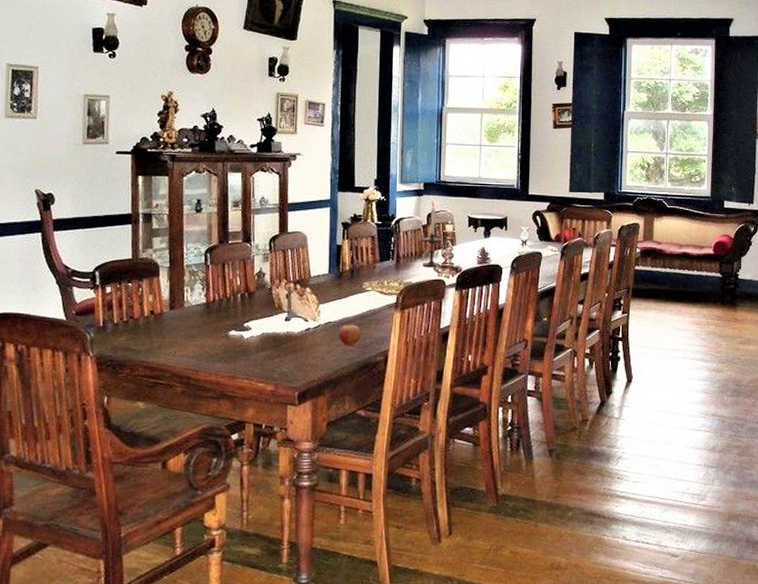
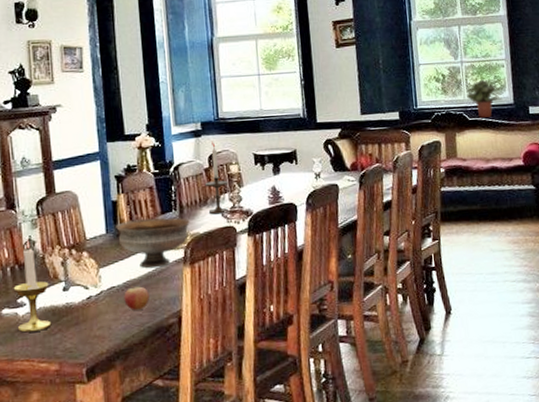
candlestick: none [241,270,273,354] -> present [13,238,52,333]
bowl: none [338,264,405,310] -> present [116,217,190,269]
potted plant: none [668,171,702,207] -> present [466,79,503,118]

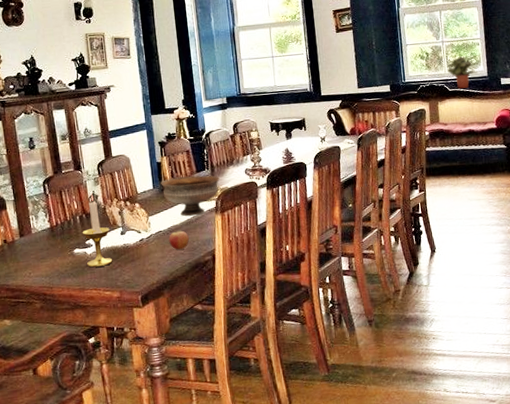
candlestick: present [204,142,229,215] -> none [230,113,250,173]

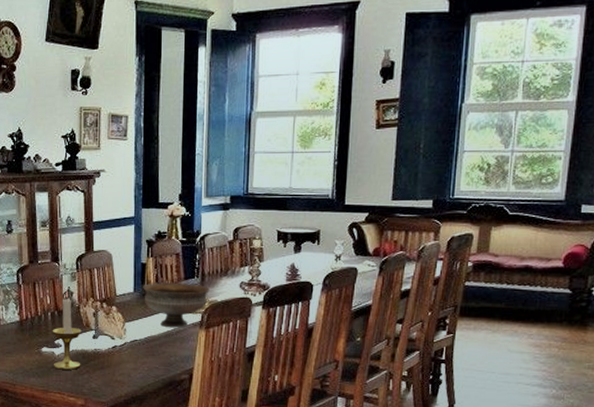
fruit: present [169,230,189,250] -> none [144,341,166,363]
potted plant: present [447,56,479,89] -> none [511,171,555,213]

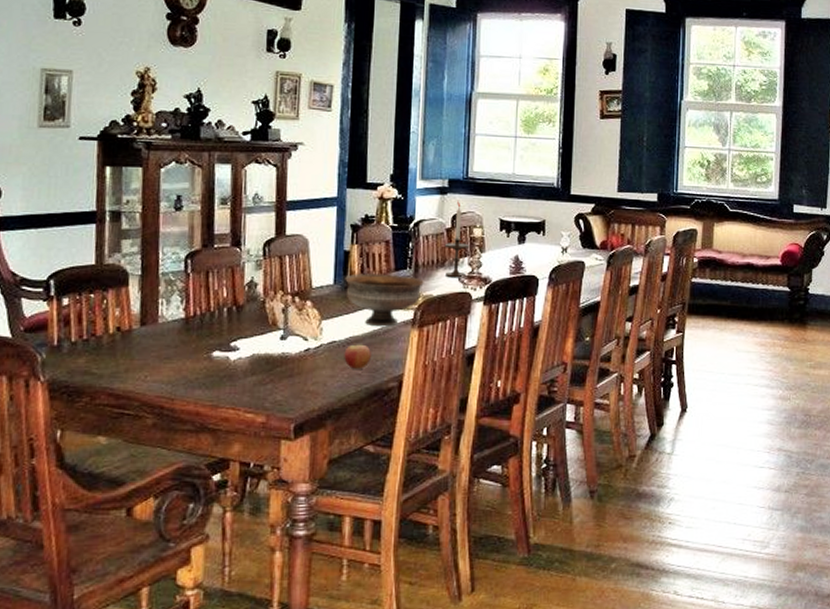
candlestick: present [52,289,82,370] -> none [226,280,266,379]
fruit: none [144,341,166,363] -> present [344,342,371,369]
candlestick: none [227,216,250,285] -> present [444,201,470,278]

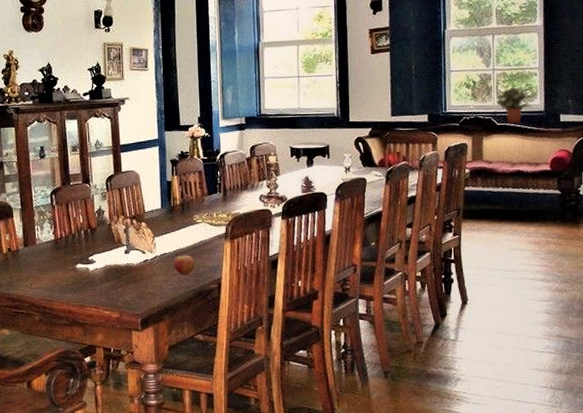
bowl: present [345,273,424,327] -> none [169,198,232,241]
candlestick: present [444,201,470,278] -> none [246,135,267,198]
potted plant: none [730,170,769,211] -> present [496,86,534,123]

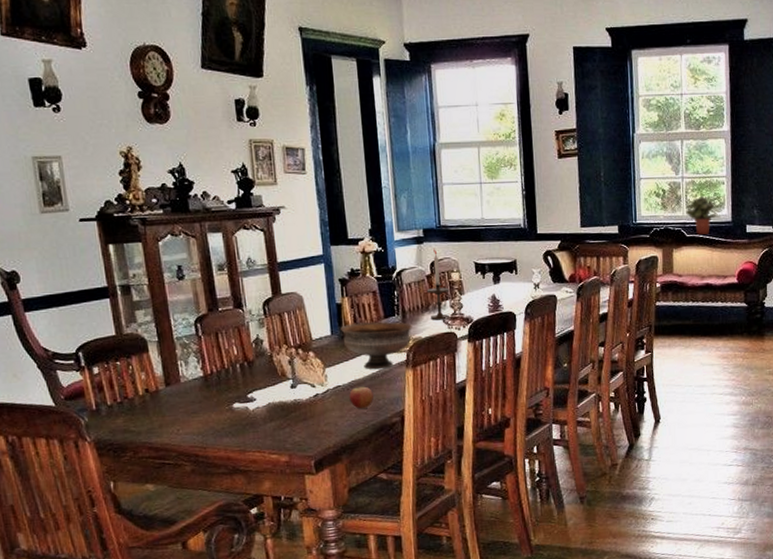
bowl: none [169,198,232,241] -> present [340,322,412,370]
candlestick: none [246,135,267,198] -> present [426,249,450,321]

